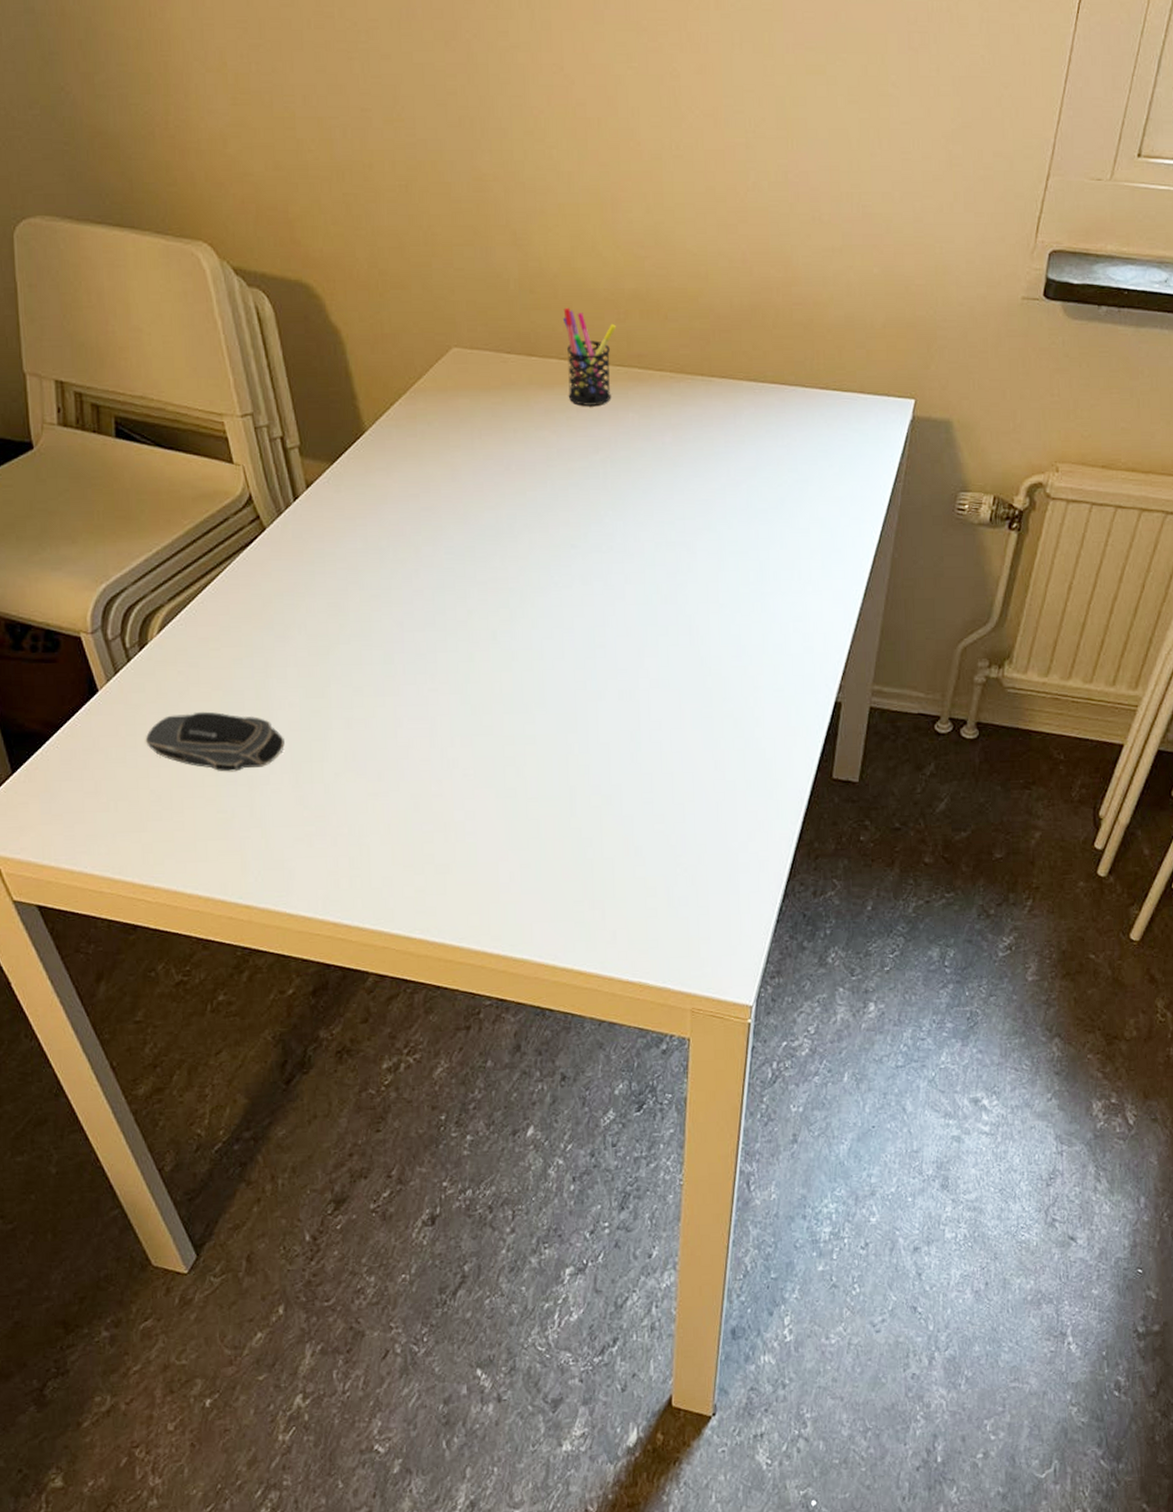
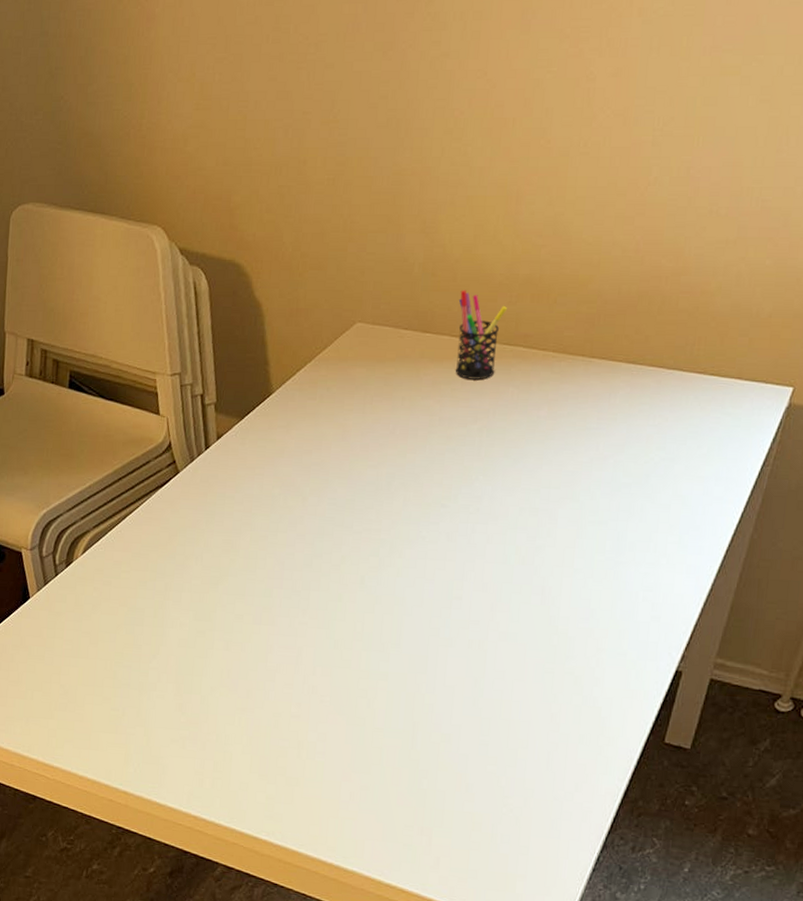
computer mouse: present [145,711,285,772] -> none [61,623,173,677]

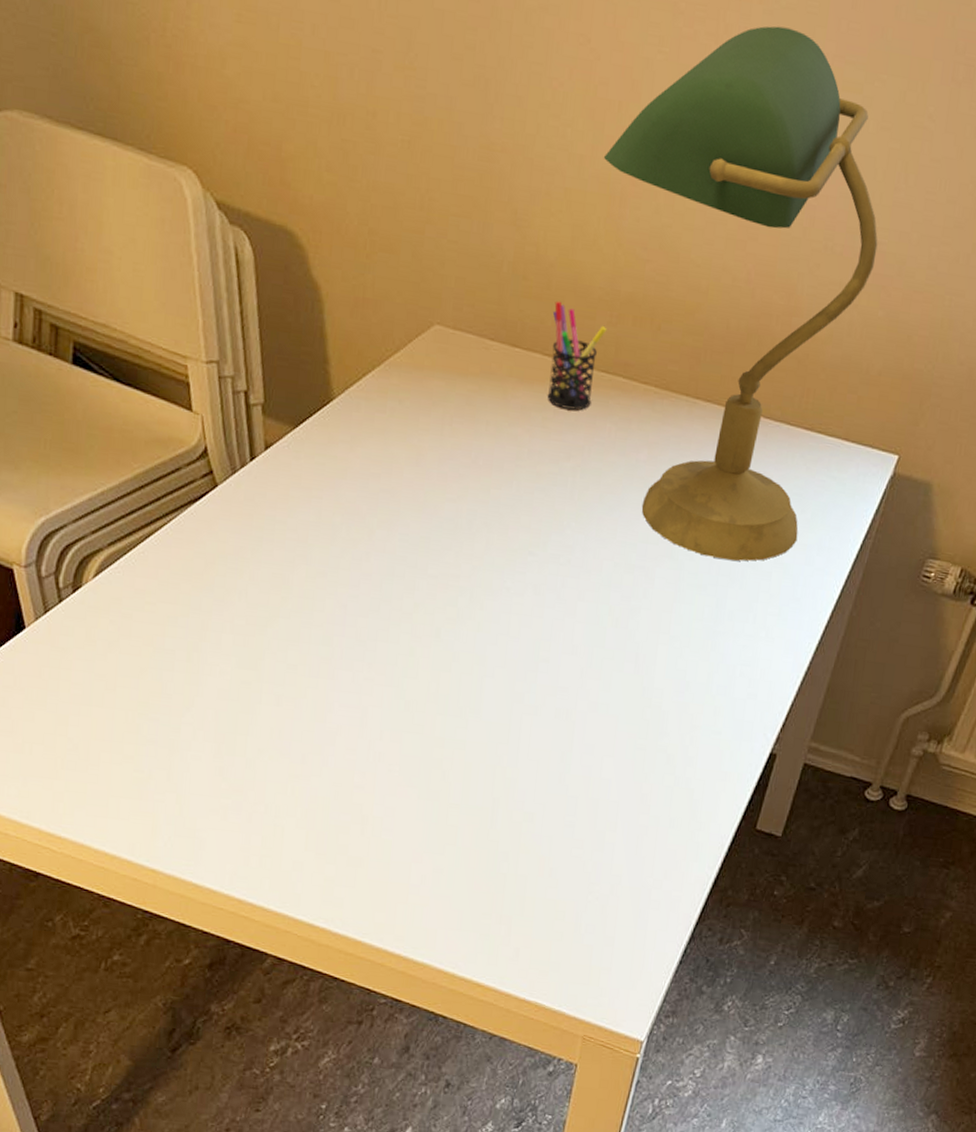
desk lamp: none [500,32,762,497] -> present [603,26,878,561]

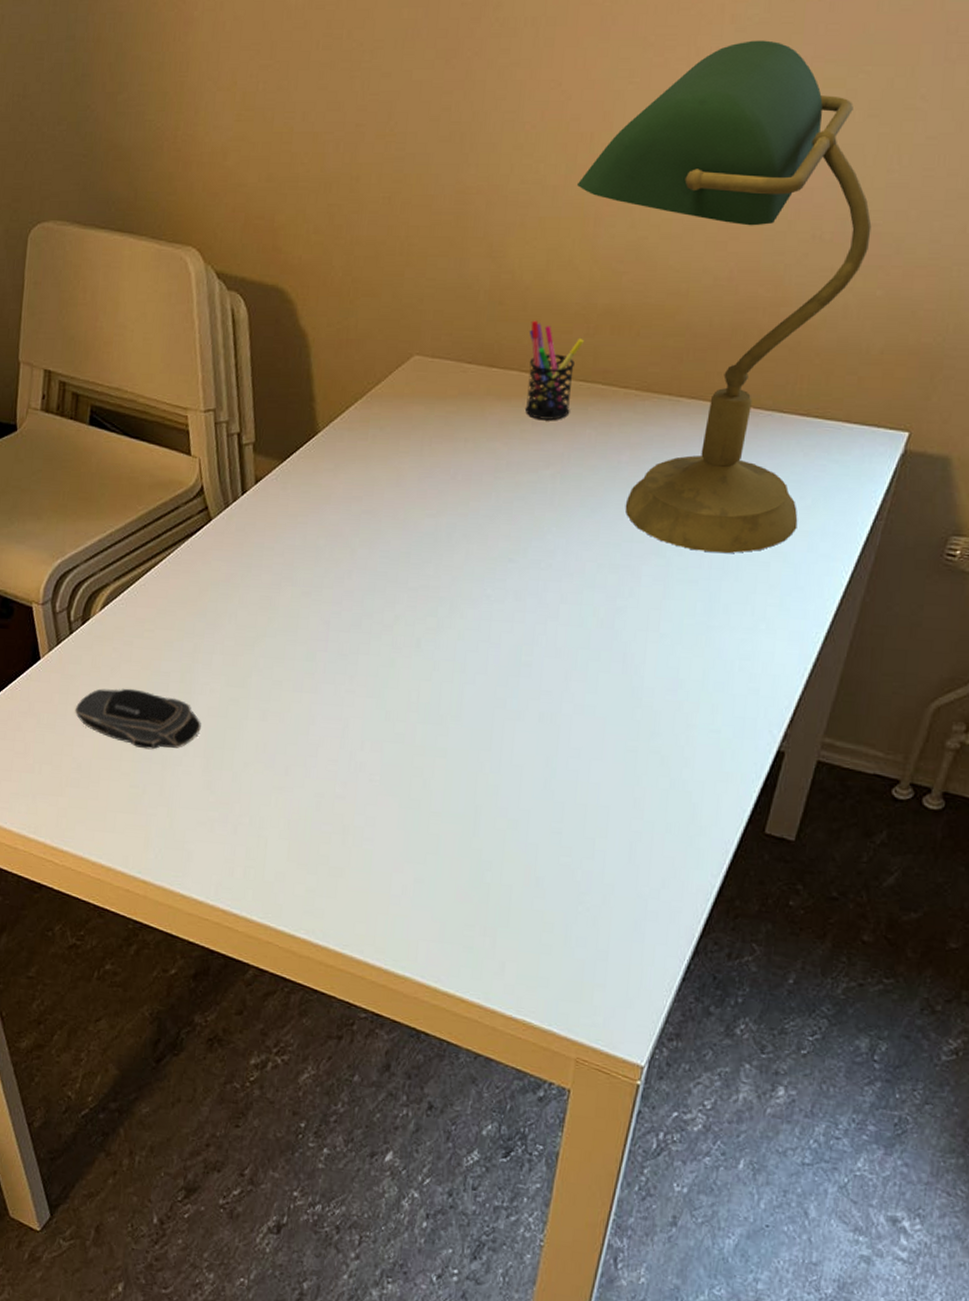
computer mouse: none [68,664,211,733] -> present [74,688,201,750]

